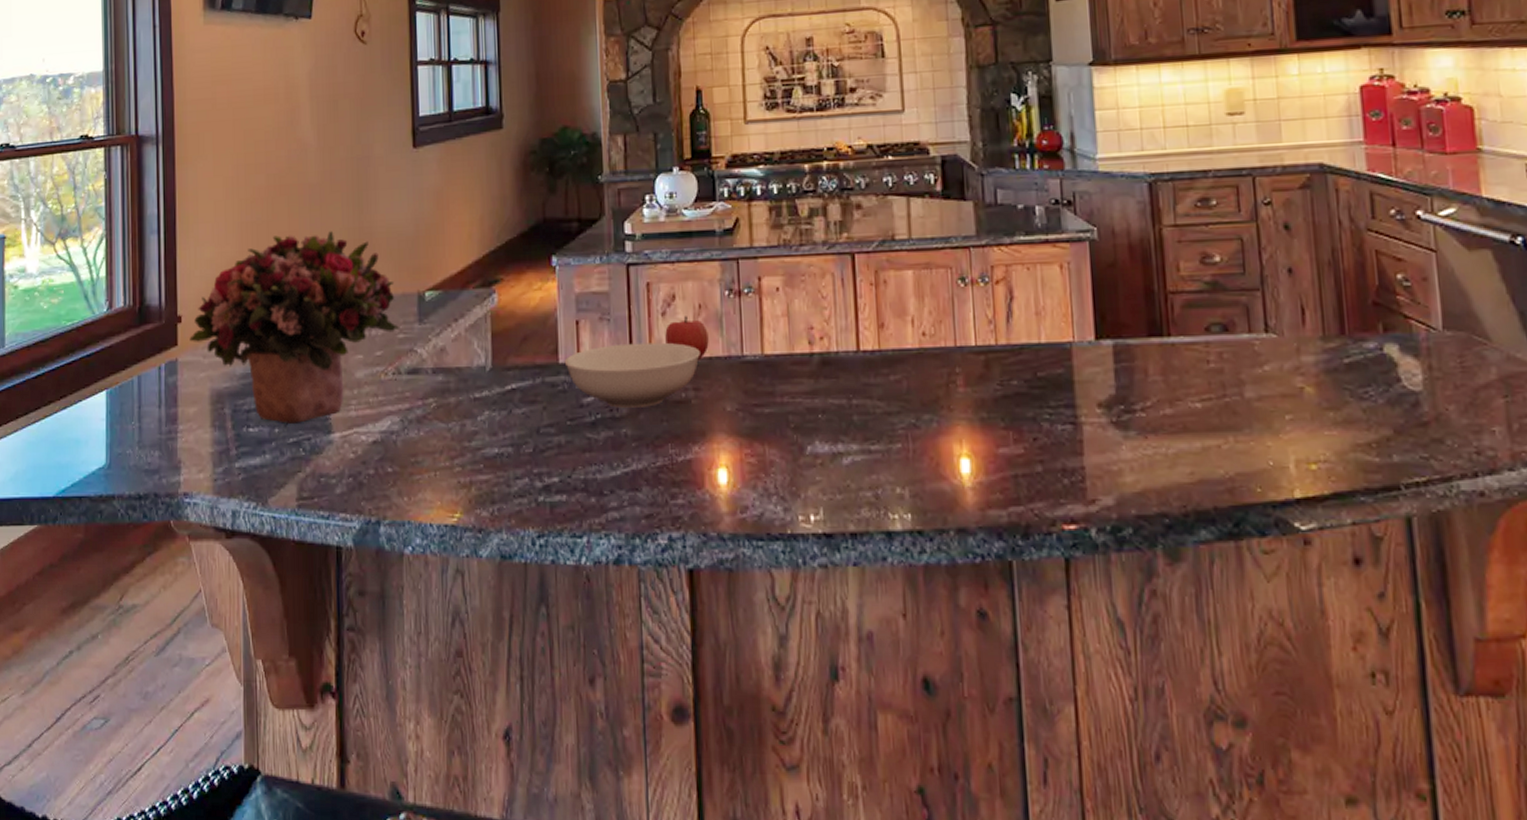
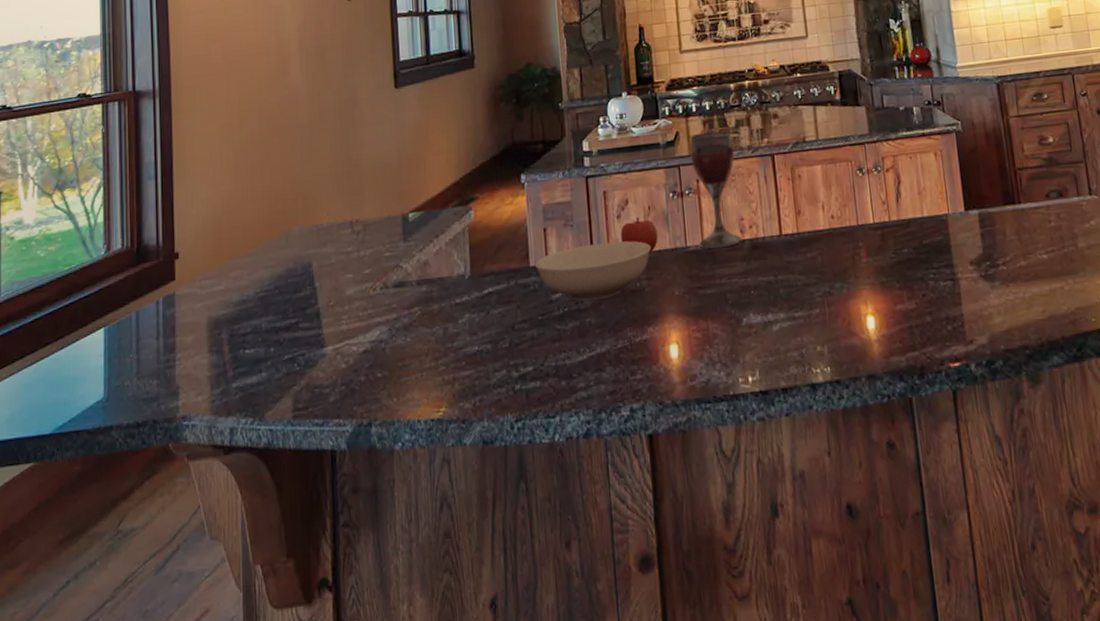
bouquet: present [189,231,399,424] -> none [187,166,385,343]
cup: none [750,220,811,361] -> present [689,130,742,249]

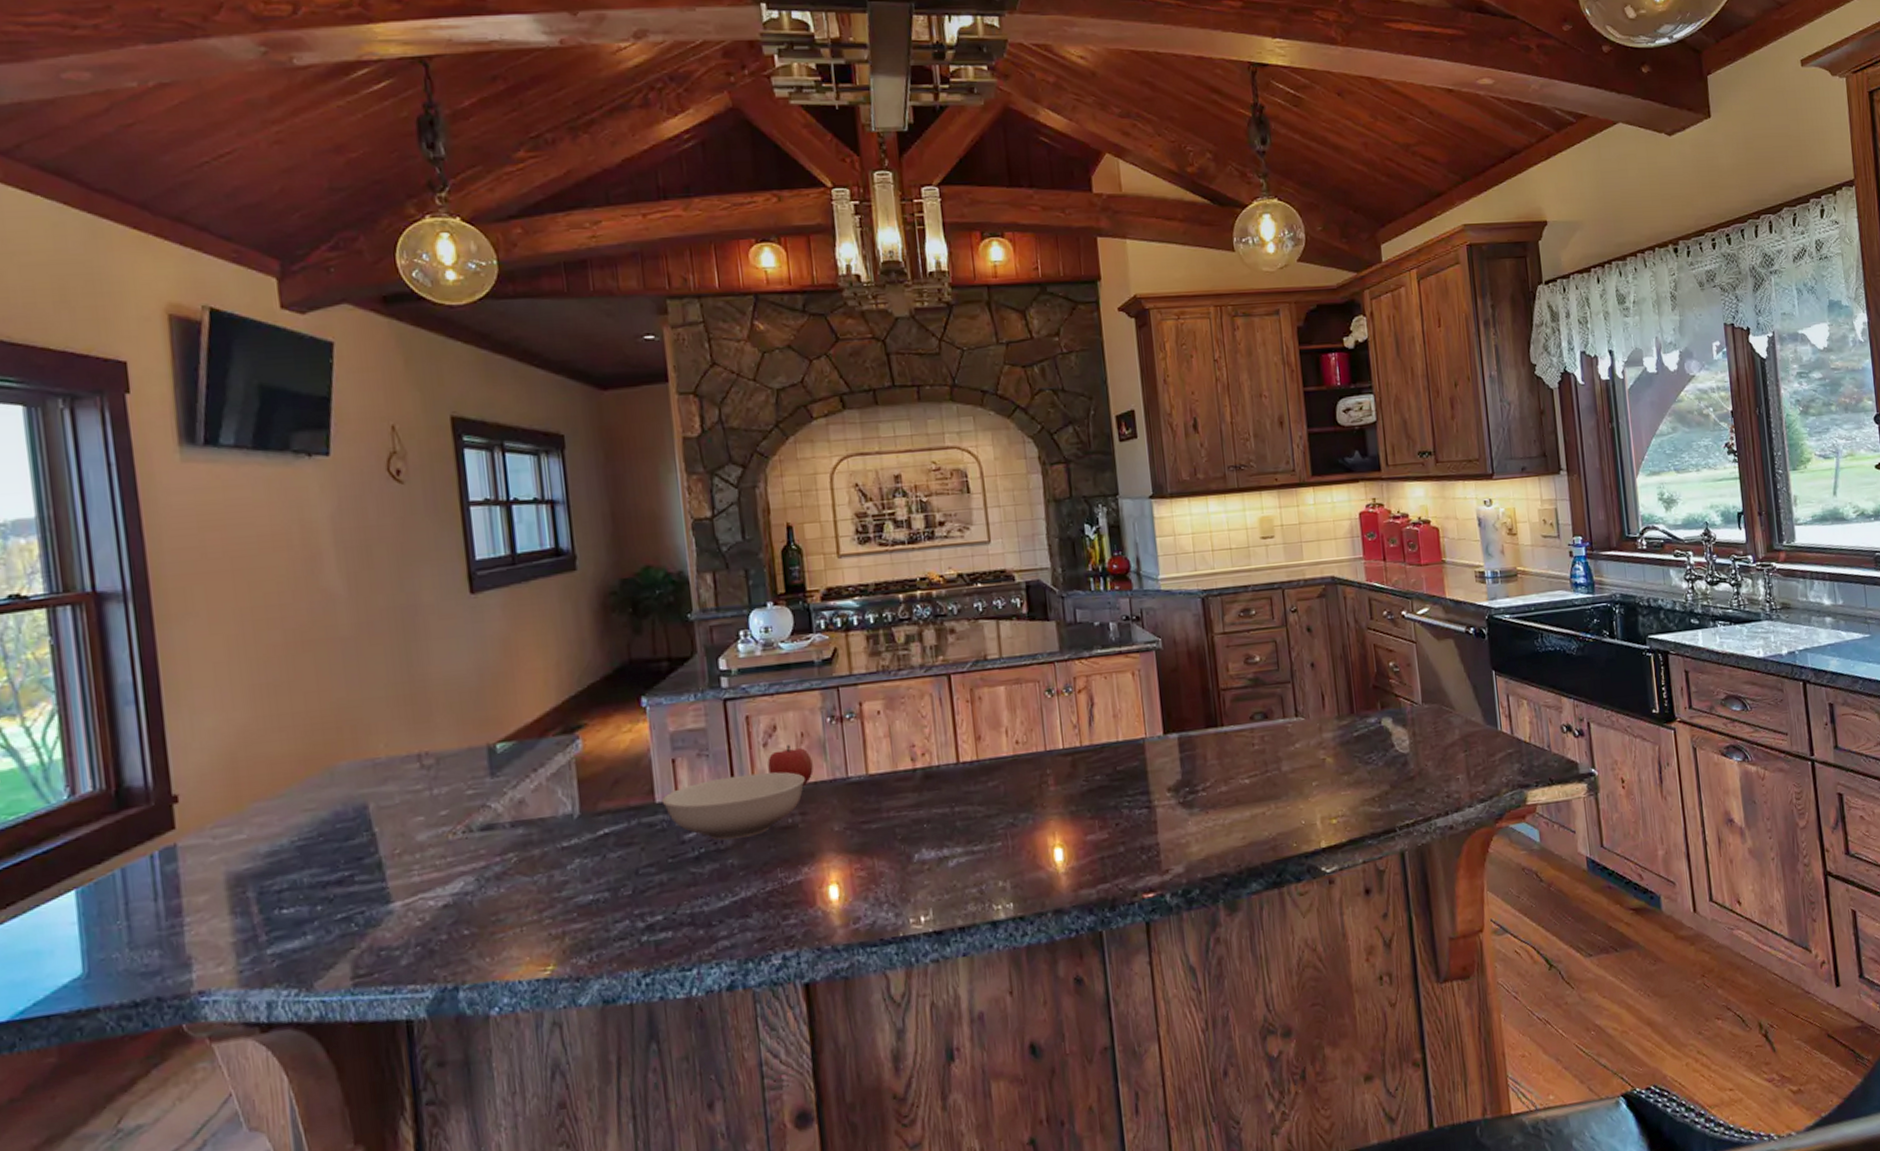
cup: present [689,130,742,249] -> none [849,647,913,780]

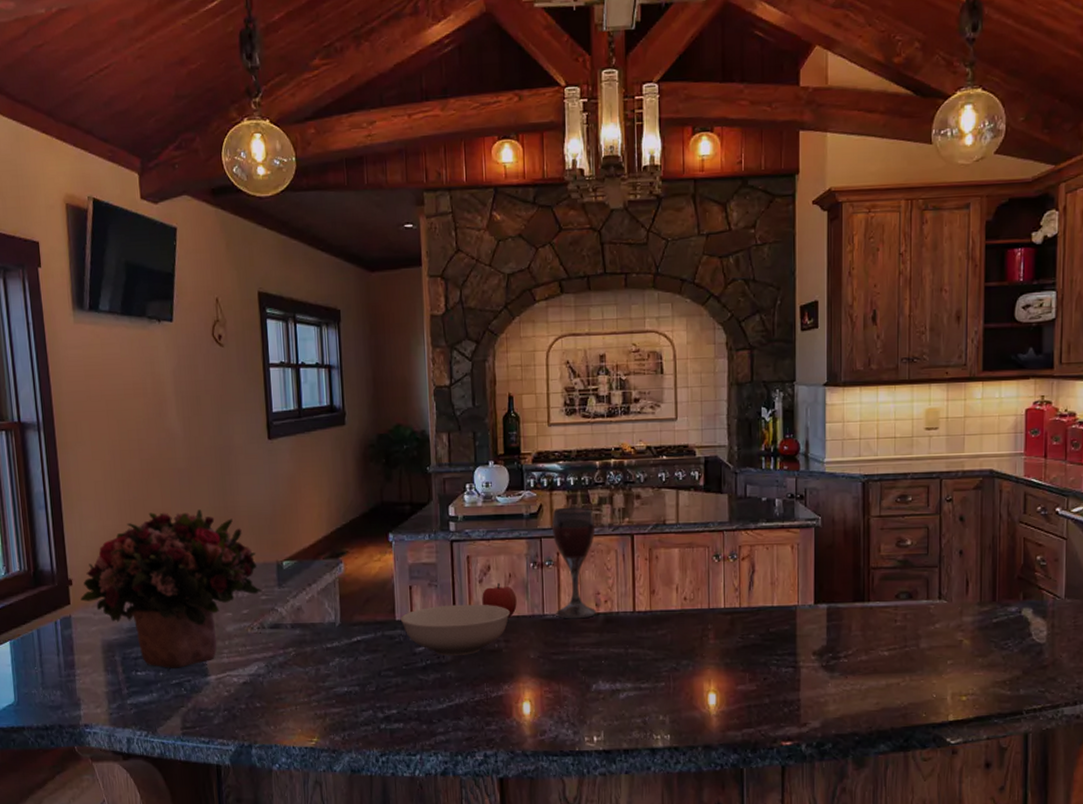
bouquet: none [191,687,467,900] -> present [80,509,262,668]
cup: none [849,647,913,780] -> present [551,506,597,619]

